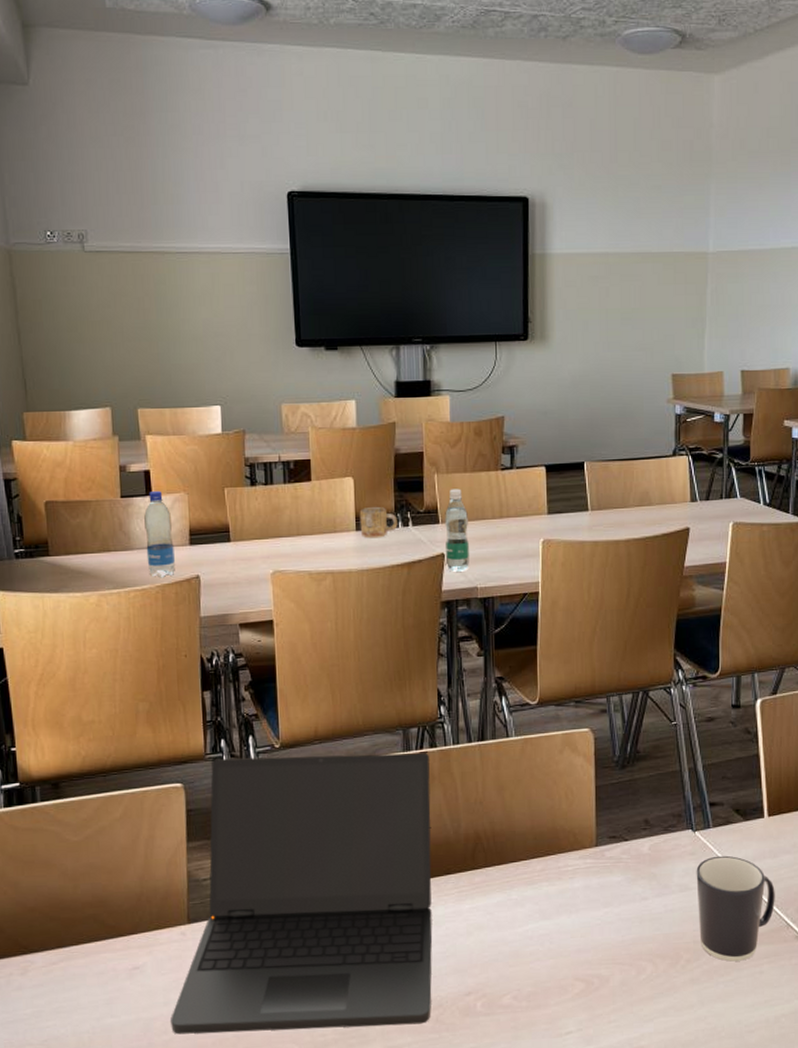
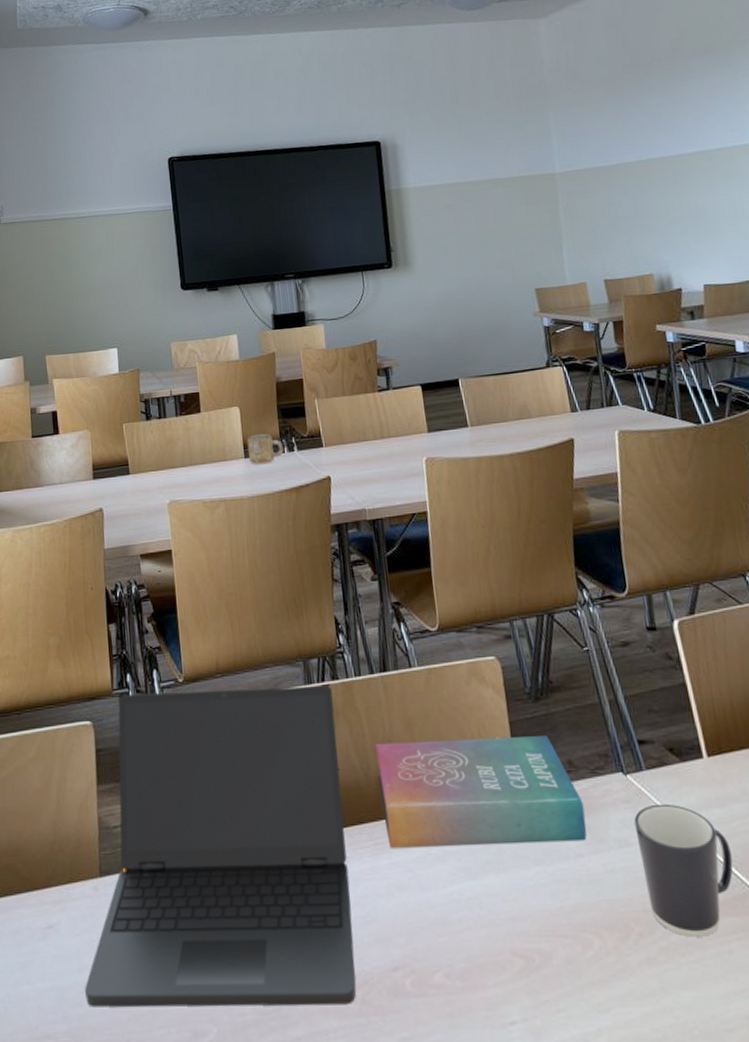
bottle: present [144,491,175,578] -> none [52,430,81,513]
bottle: present [445,488,469,572] -> none [327,412,356,495]
book: none [466,798,654,895] -> present [374,736,587,848]

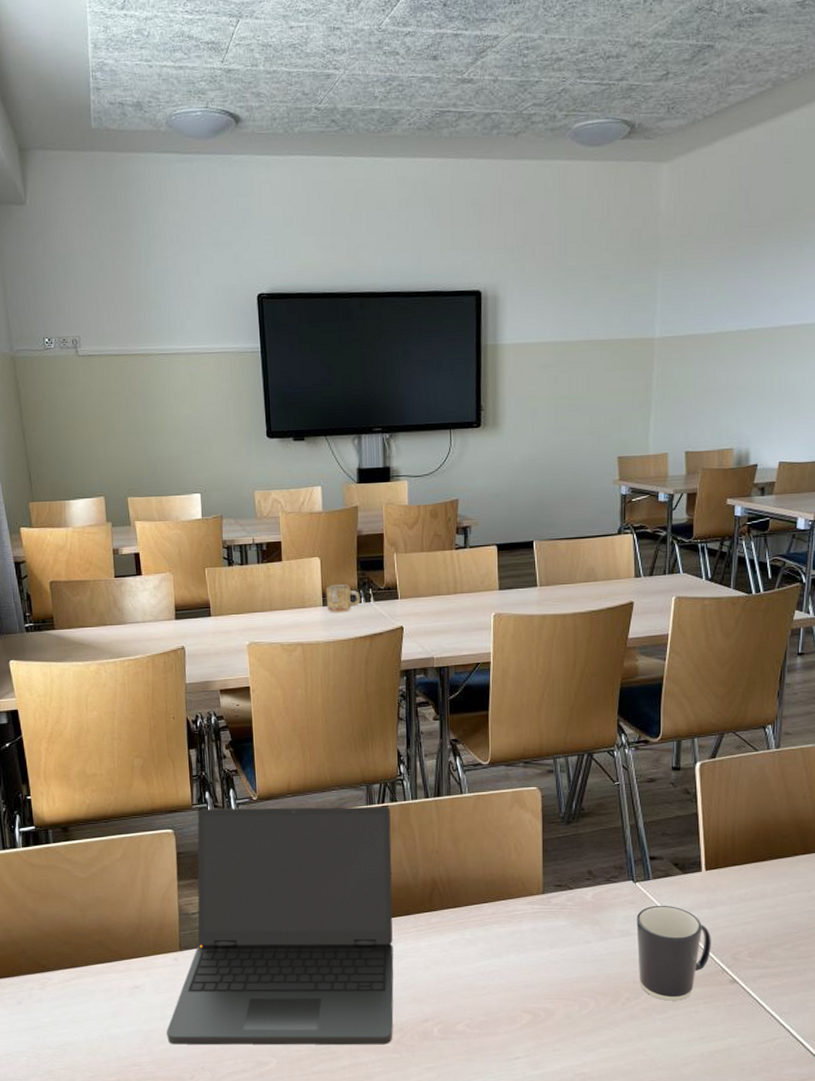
book: present [374,736,587,848] -> none [424,851,597,934]

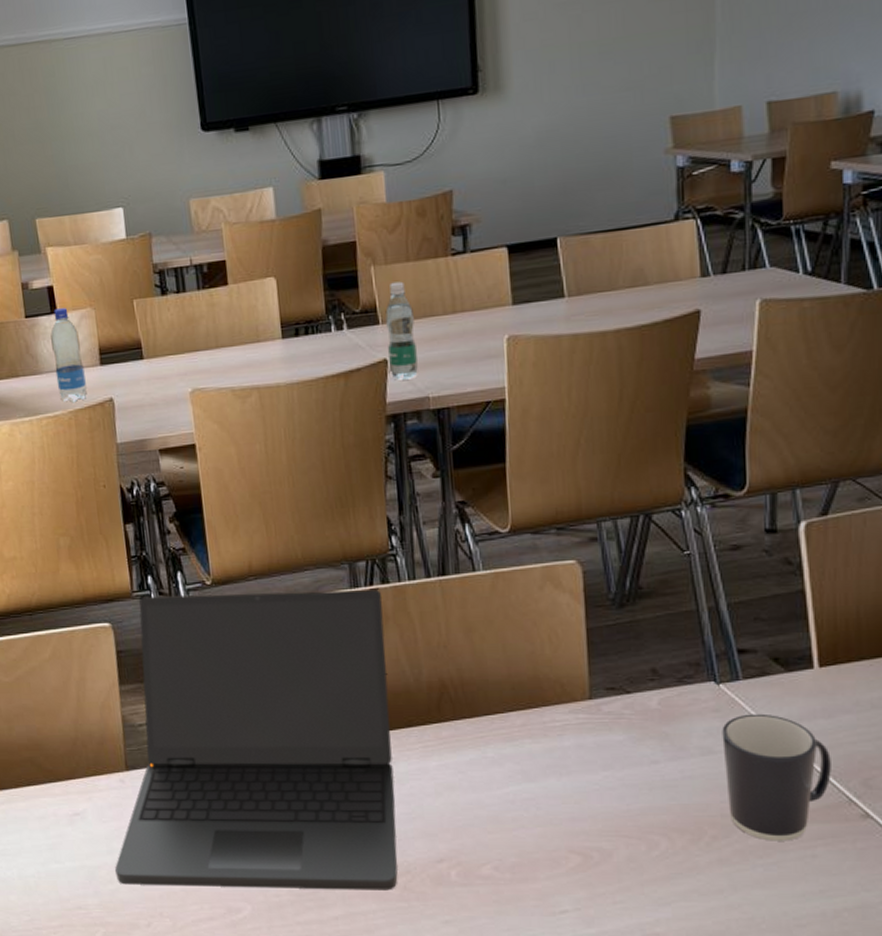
bottle: none [135,572,163,649] -> present [50,308,87,403]
mug: present [325,584,361,613] -> none [285,309,330,347]
bottle: none [403,567,426,643] -> present [385,281,418,380]

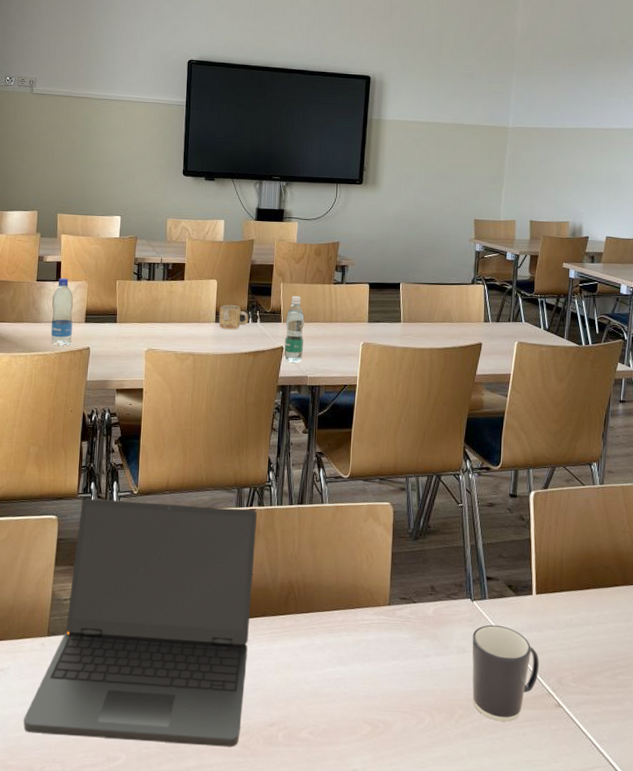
mug: none [285,309,330,347] -> present [218,305,249,330]

